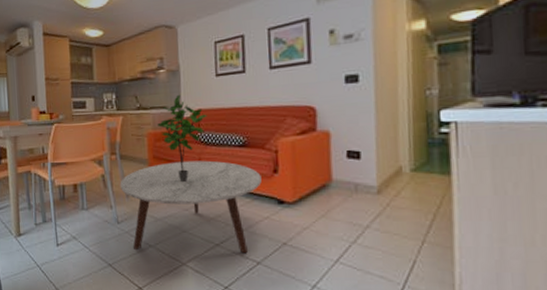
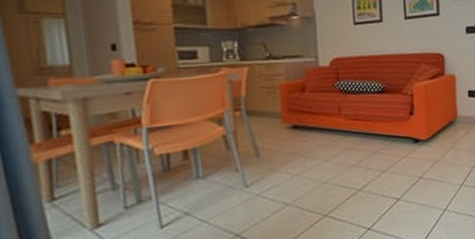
coffee table: present [120,160,262,254] -> none [247,108,400,212]
potted plant: present [157,94,207,183] -> none [291,42,346,134]

